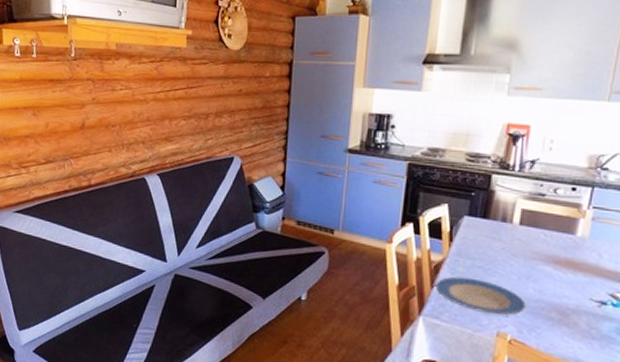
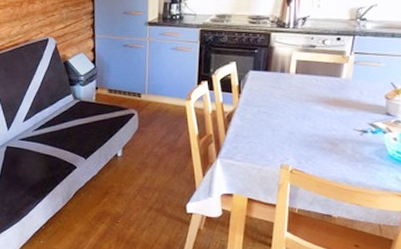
plate: present [435,276,526,316] -> none [229,122,303,151]

